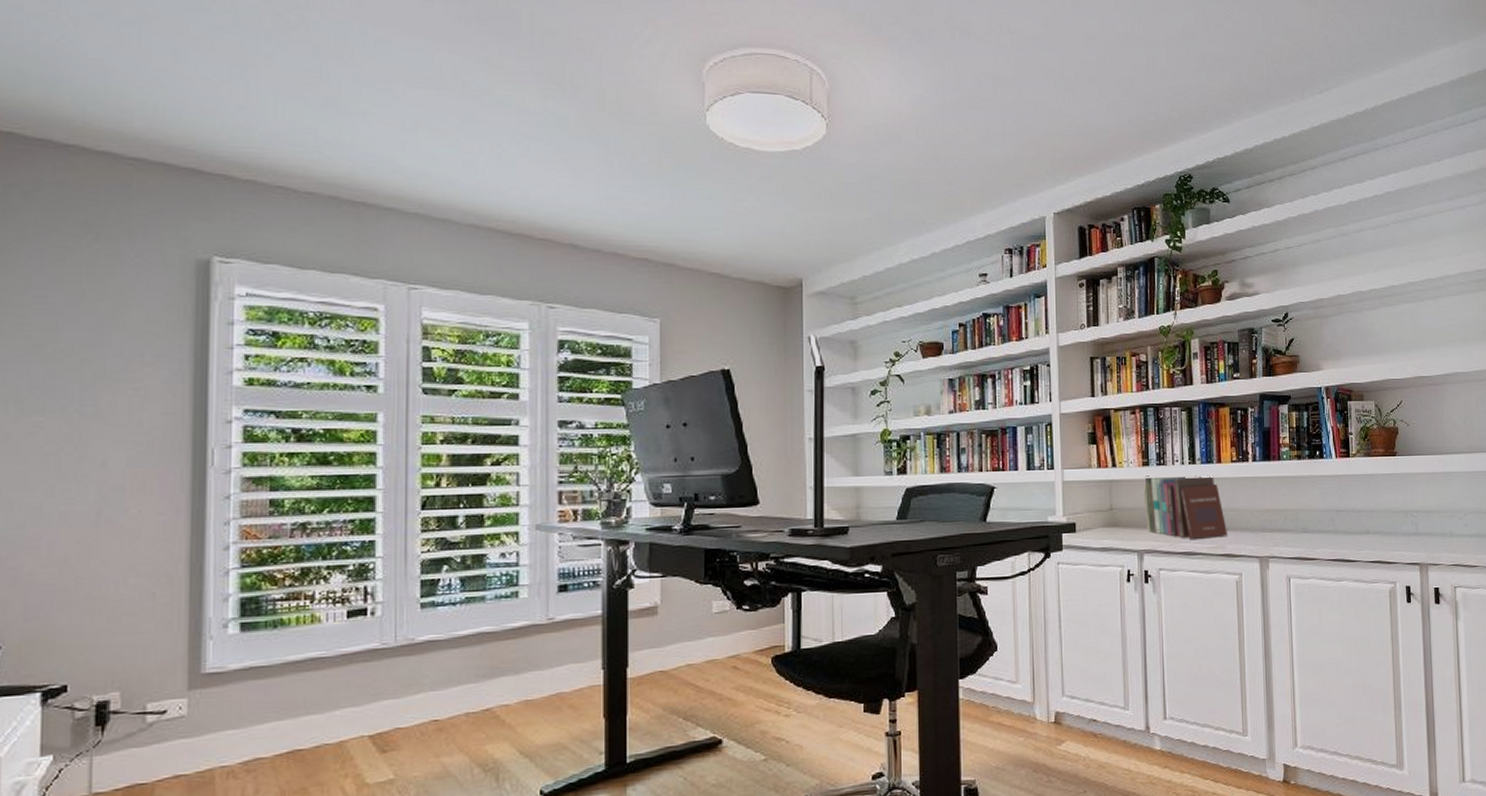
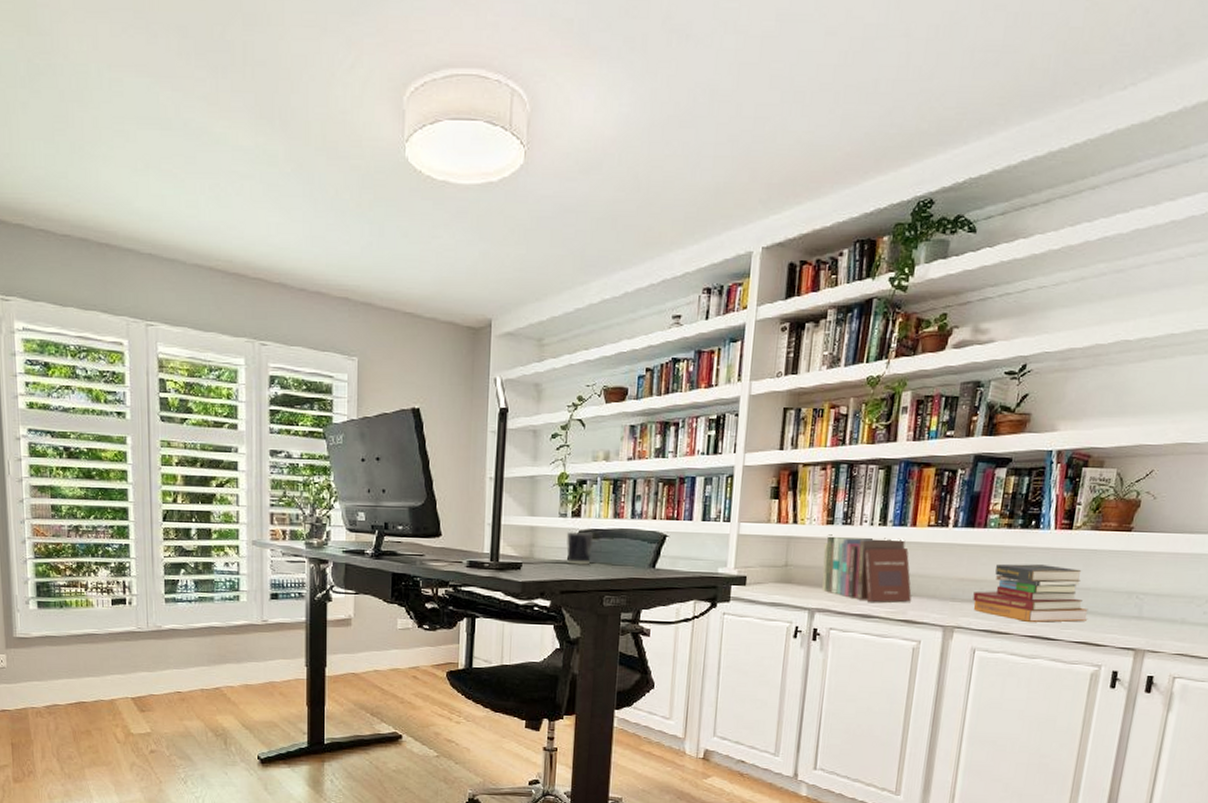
mug: none [893,490,922,524] -> present [566,532,594,565]
books: none [1280,491,1377,546] -> present [973,564,1089,622]

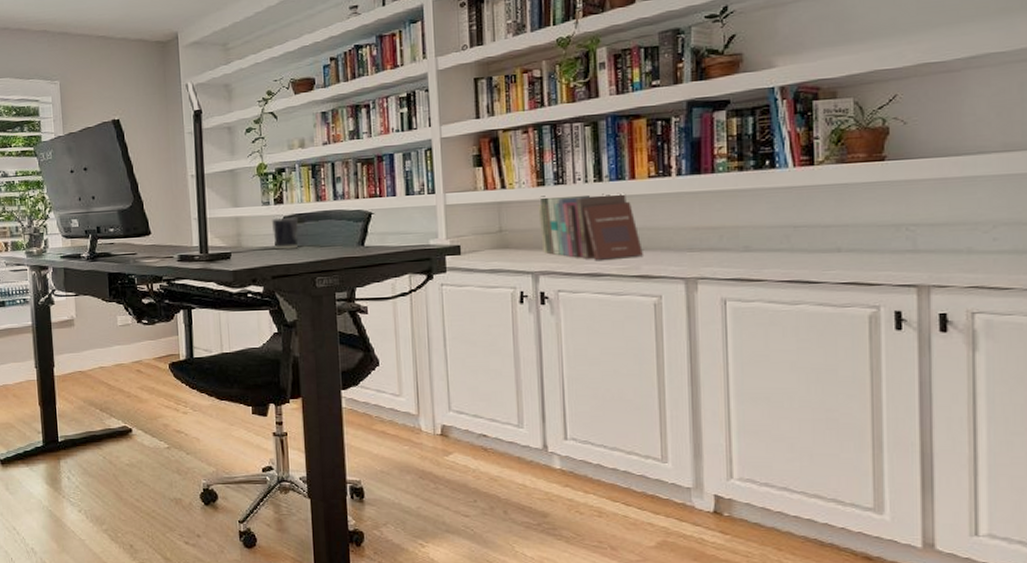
books: present [973,564,1089,622] -> none [713,204,853,266]

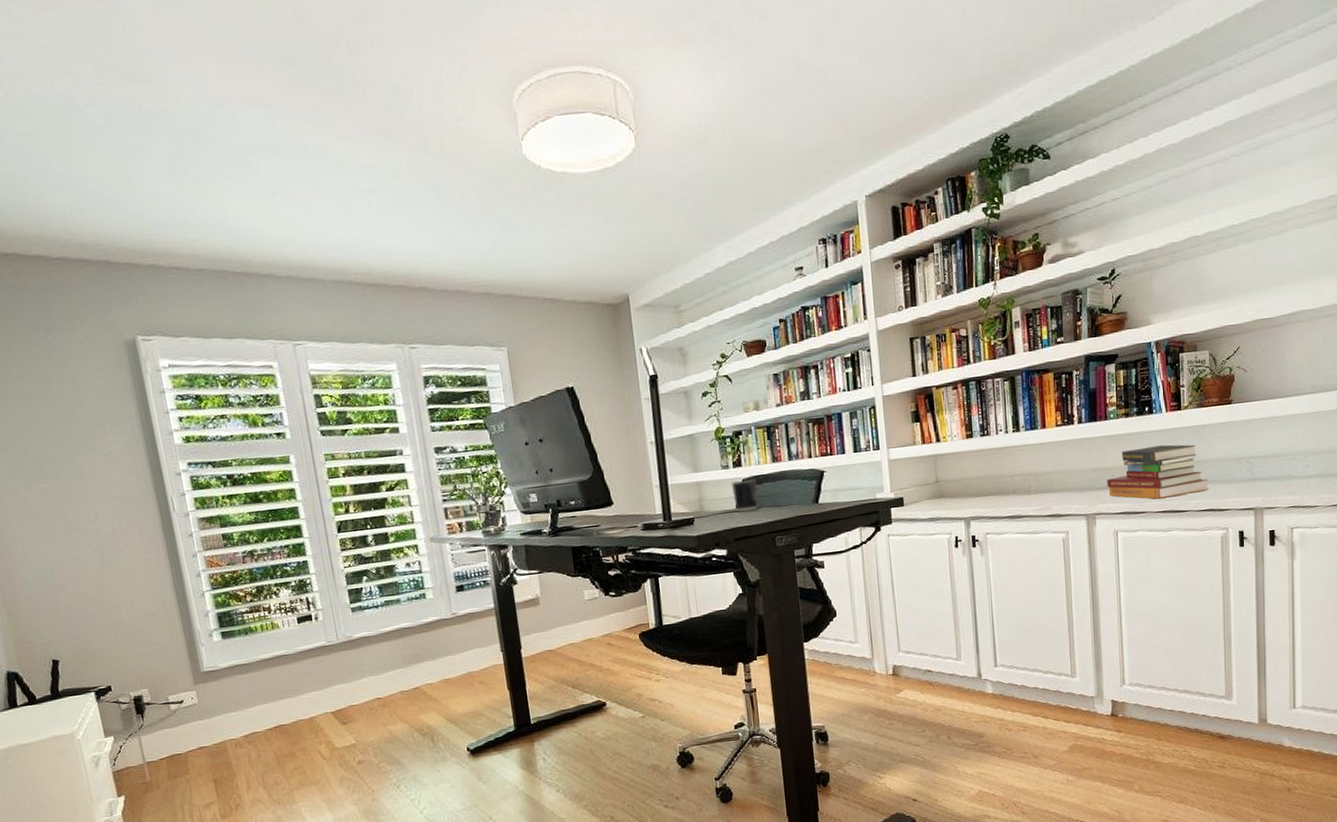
books: present [538,193,643,261] -> none [968,442,1053,505]
books: none [713,204,853,266] -> present [1107,444,1210,499]

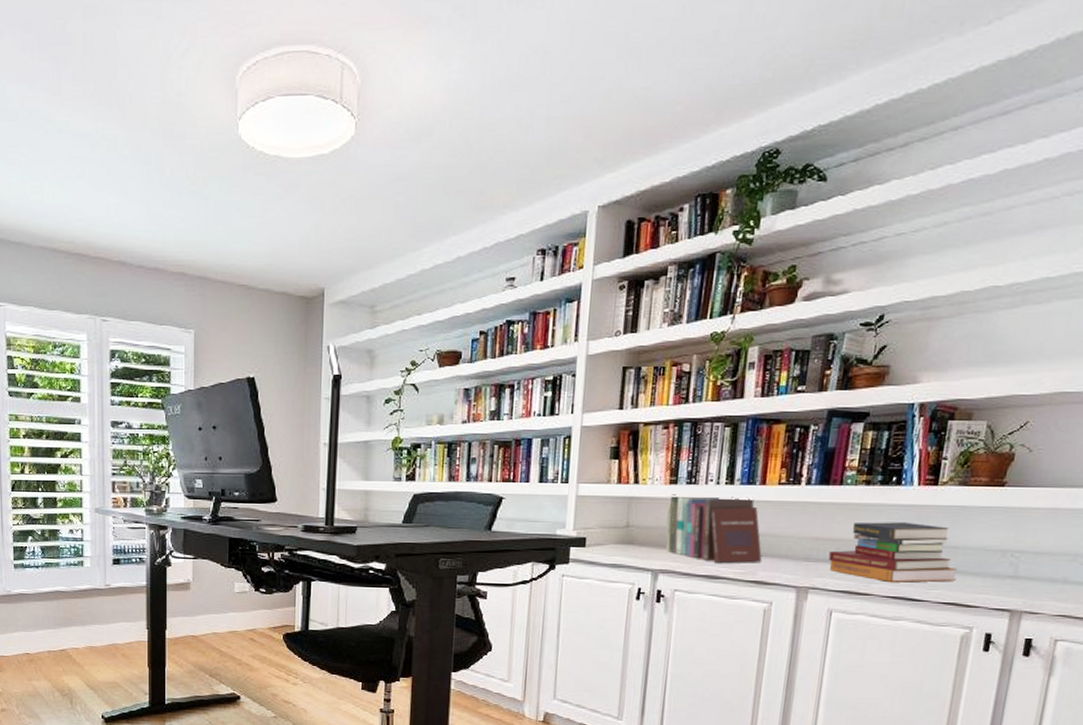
mug: present [731,479,758,512] -> none [400,496,429,528]
books: none [968,442,1053,505] -> present [666,494,762,564]

